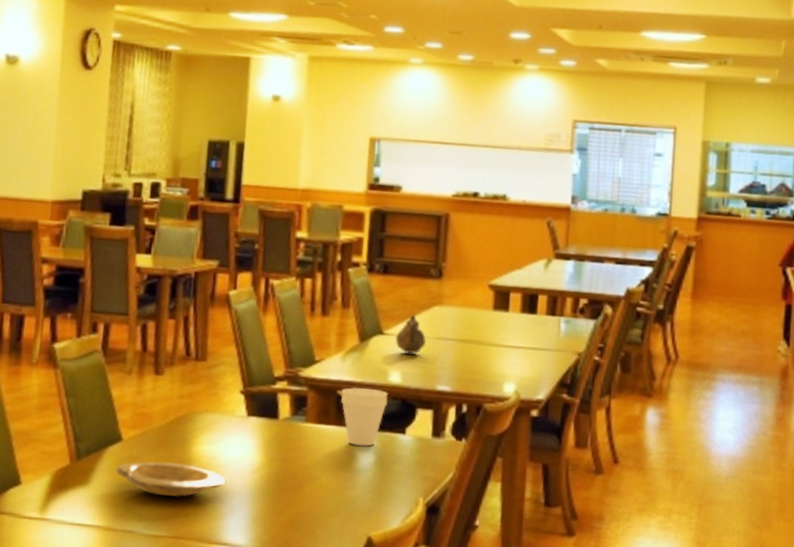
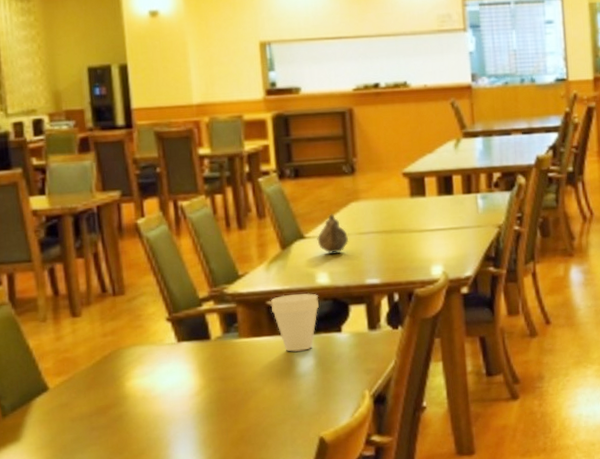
plate: present [116,461,226,498] -> none [47,400,167,438]

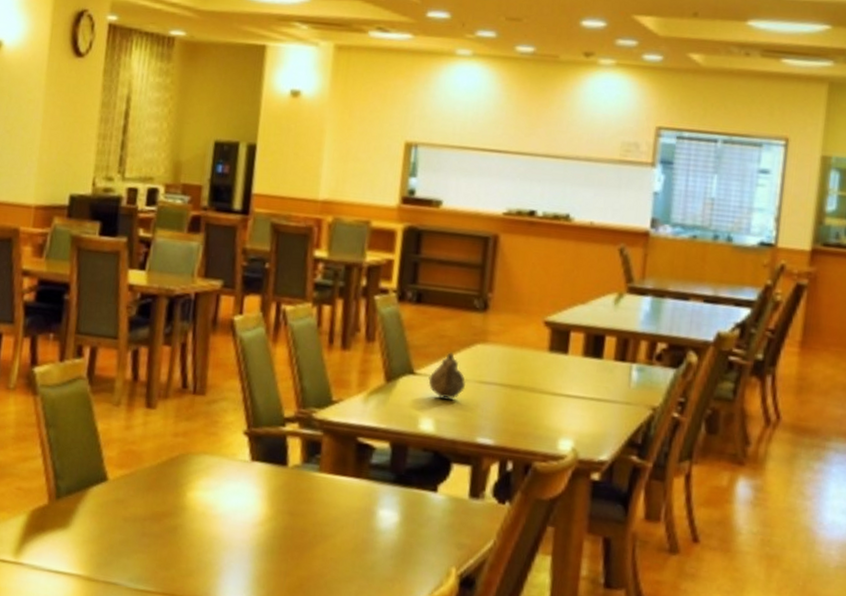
cup: present [270,293,319,352] -> none [361,433,417,505]

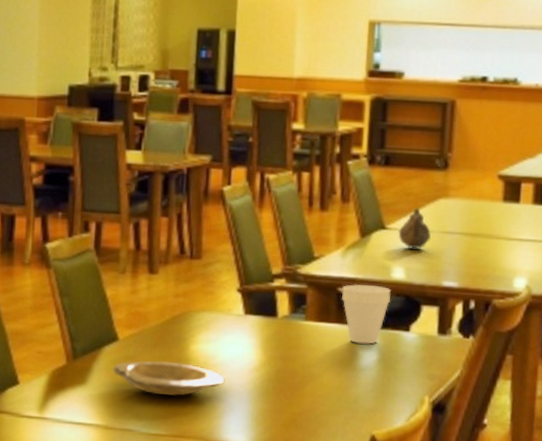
plate: none [100,505,225,549] -> present [113,360,225,397]
cup: none [361,433,417,505] -> present [341,283,391,345]

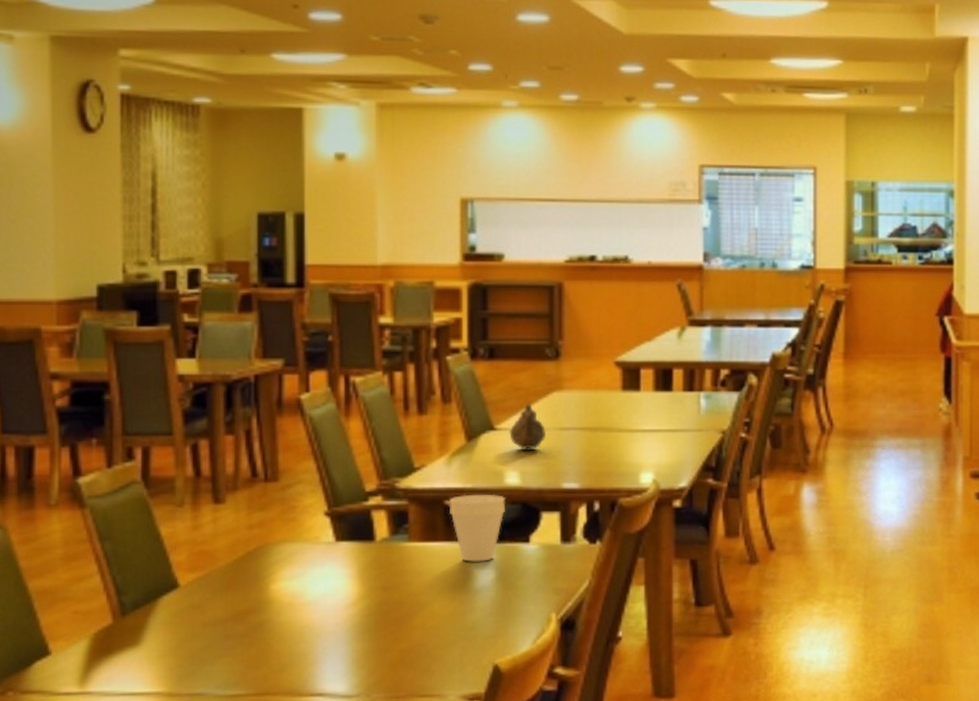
plate: present [113,360,225,397] -> none [175,606,316,648]

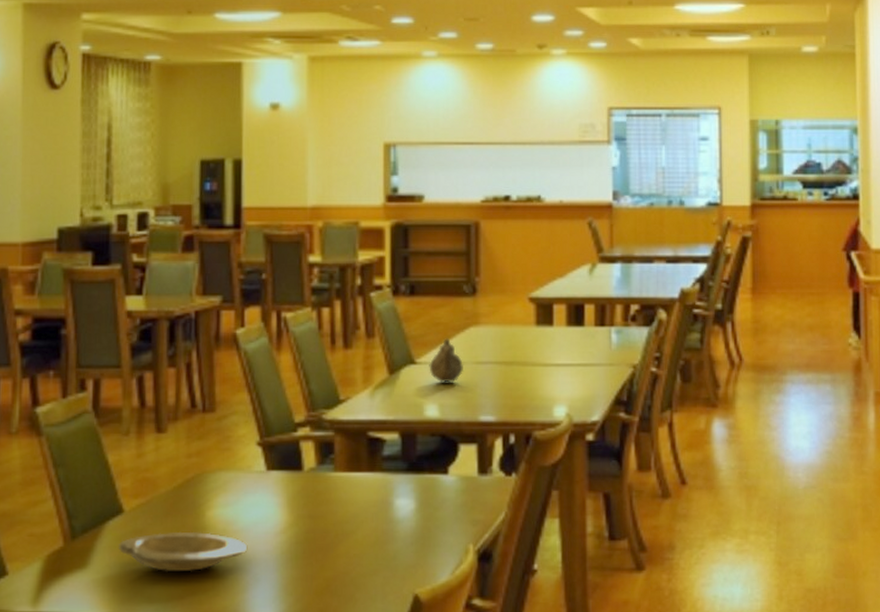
plate: none [175,606,316,648] -> present [119,532,248,572]
cup: present [448,494,505,562] -> none [372,426,425,492]

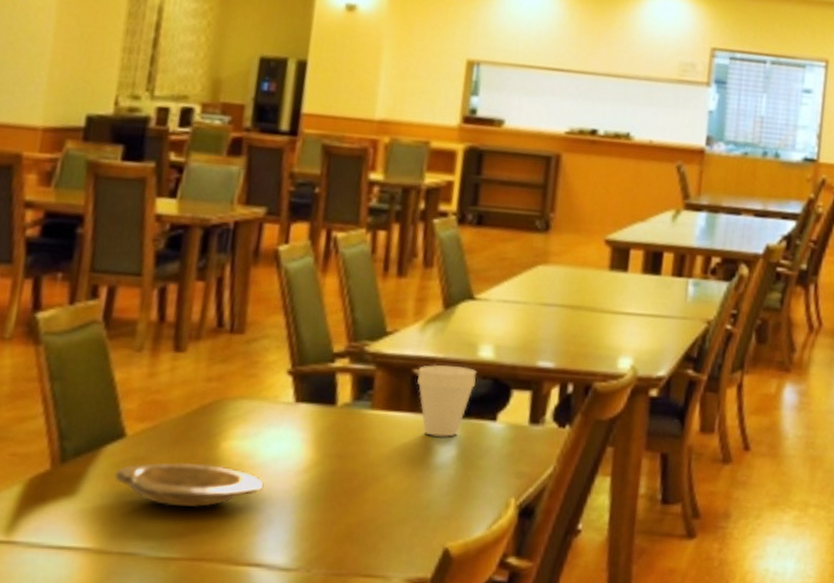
cup: none [372,426,425,492] -> present [417,364,477,437]
teapot: present [429,338,463,383] -> none [488,275,526,323]

